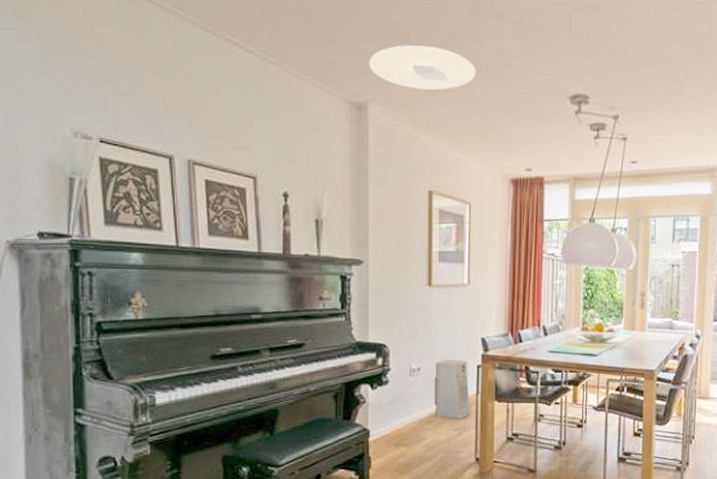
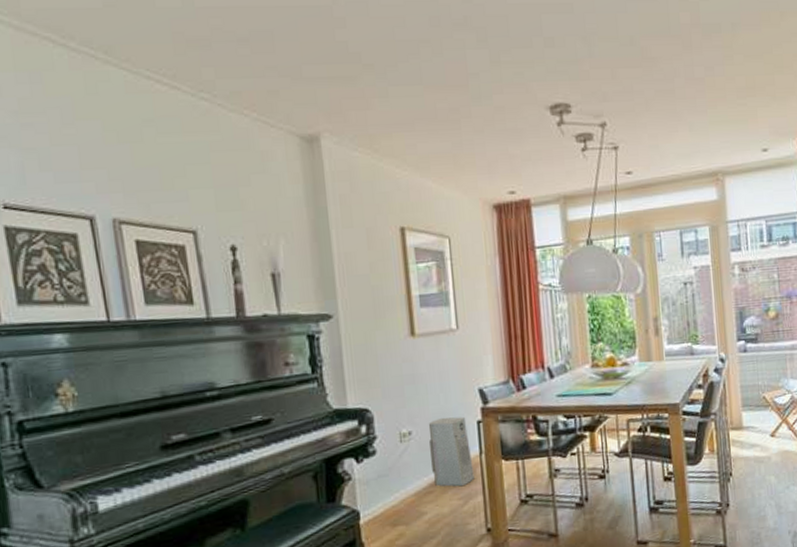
ceiling light: present [369,45,476,91] -> none [316,65,441,115]

